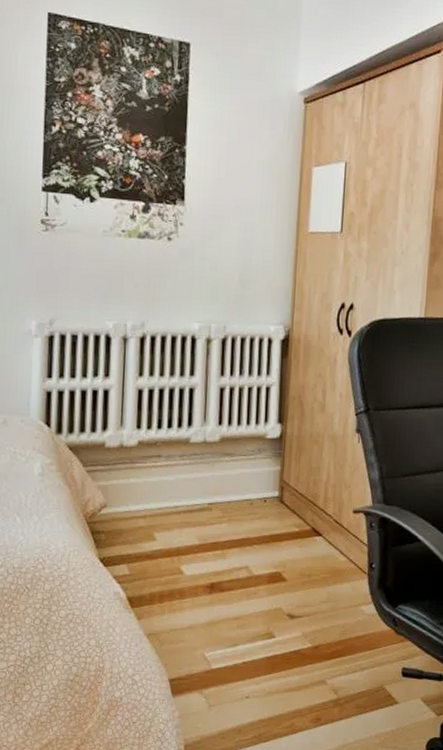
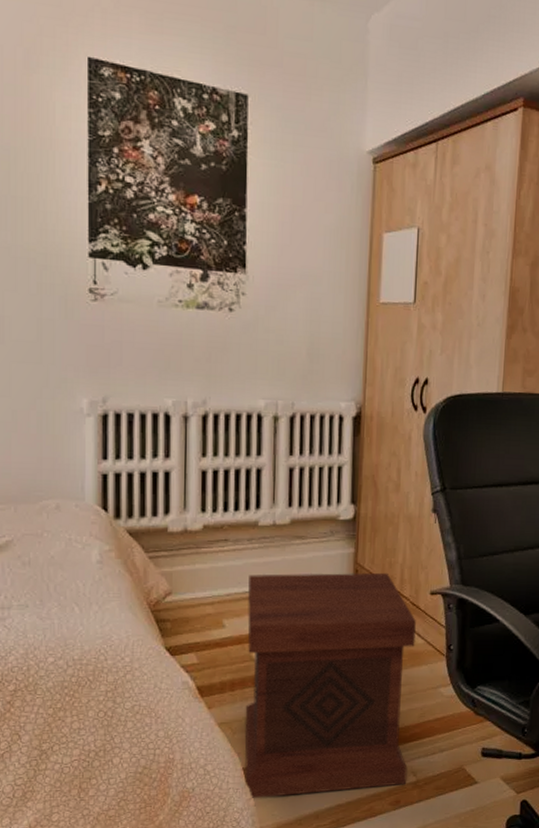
side table: none [170,489,339,711] -> present [244,572,416,799]

